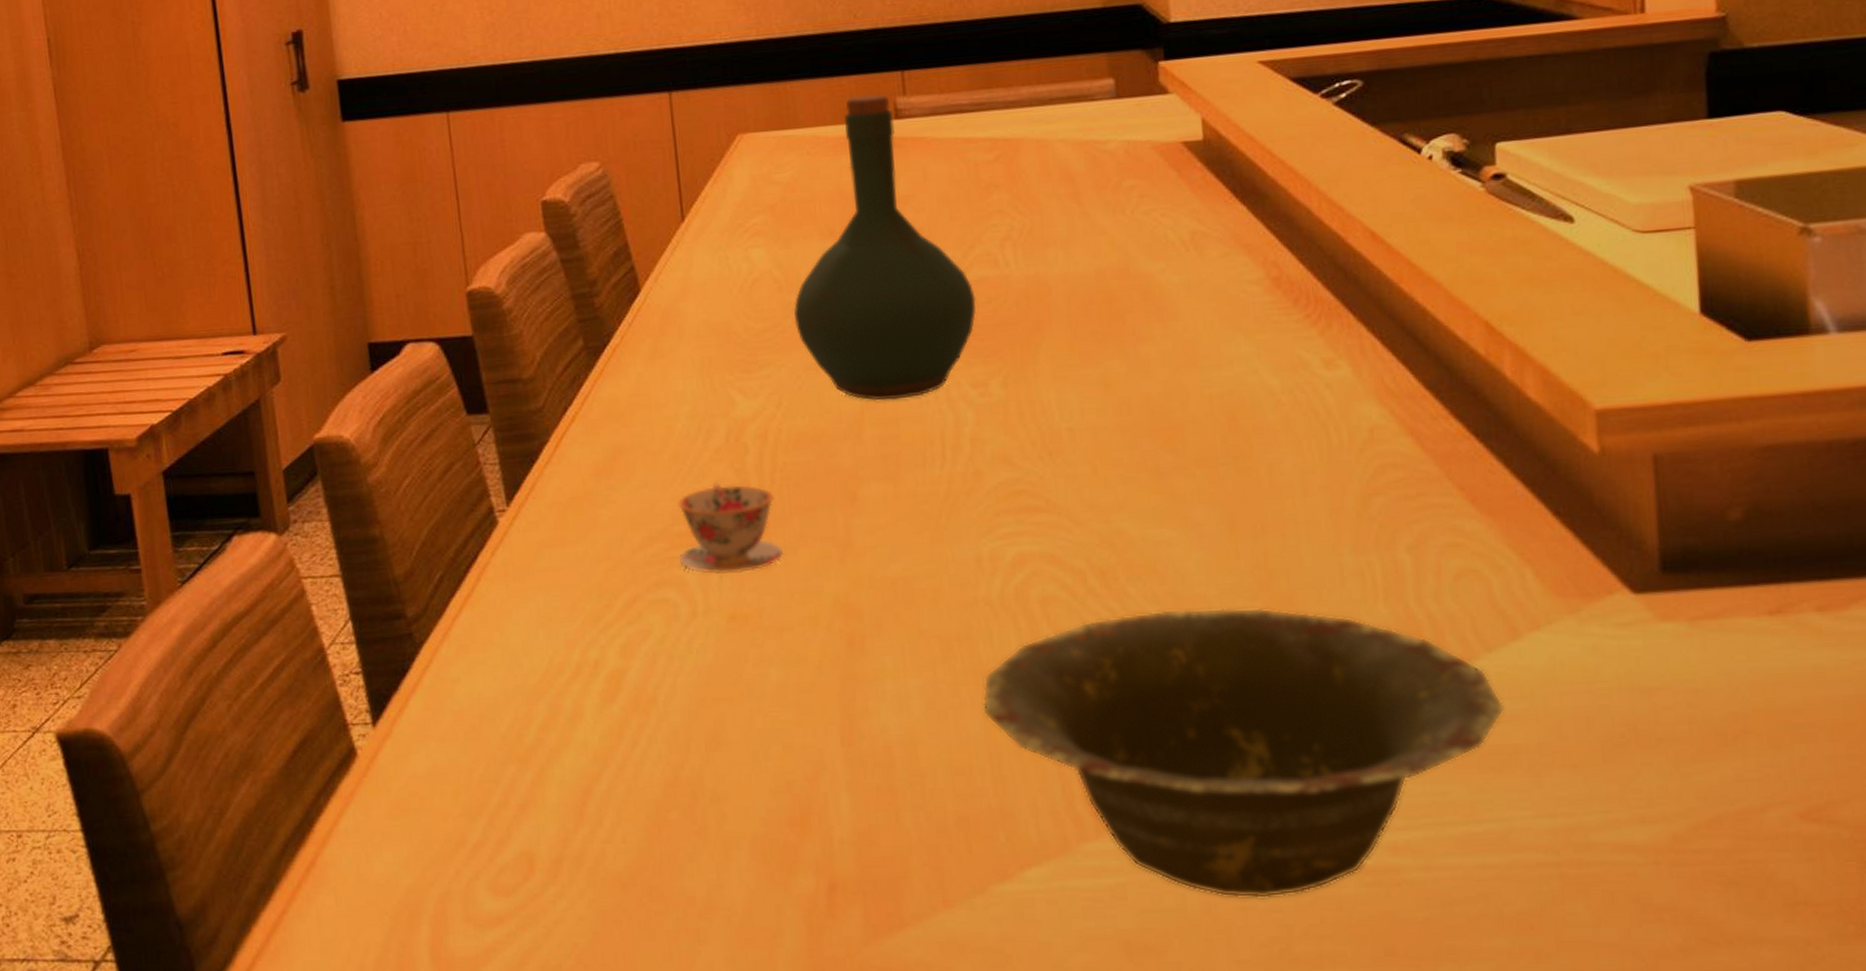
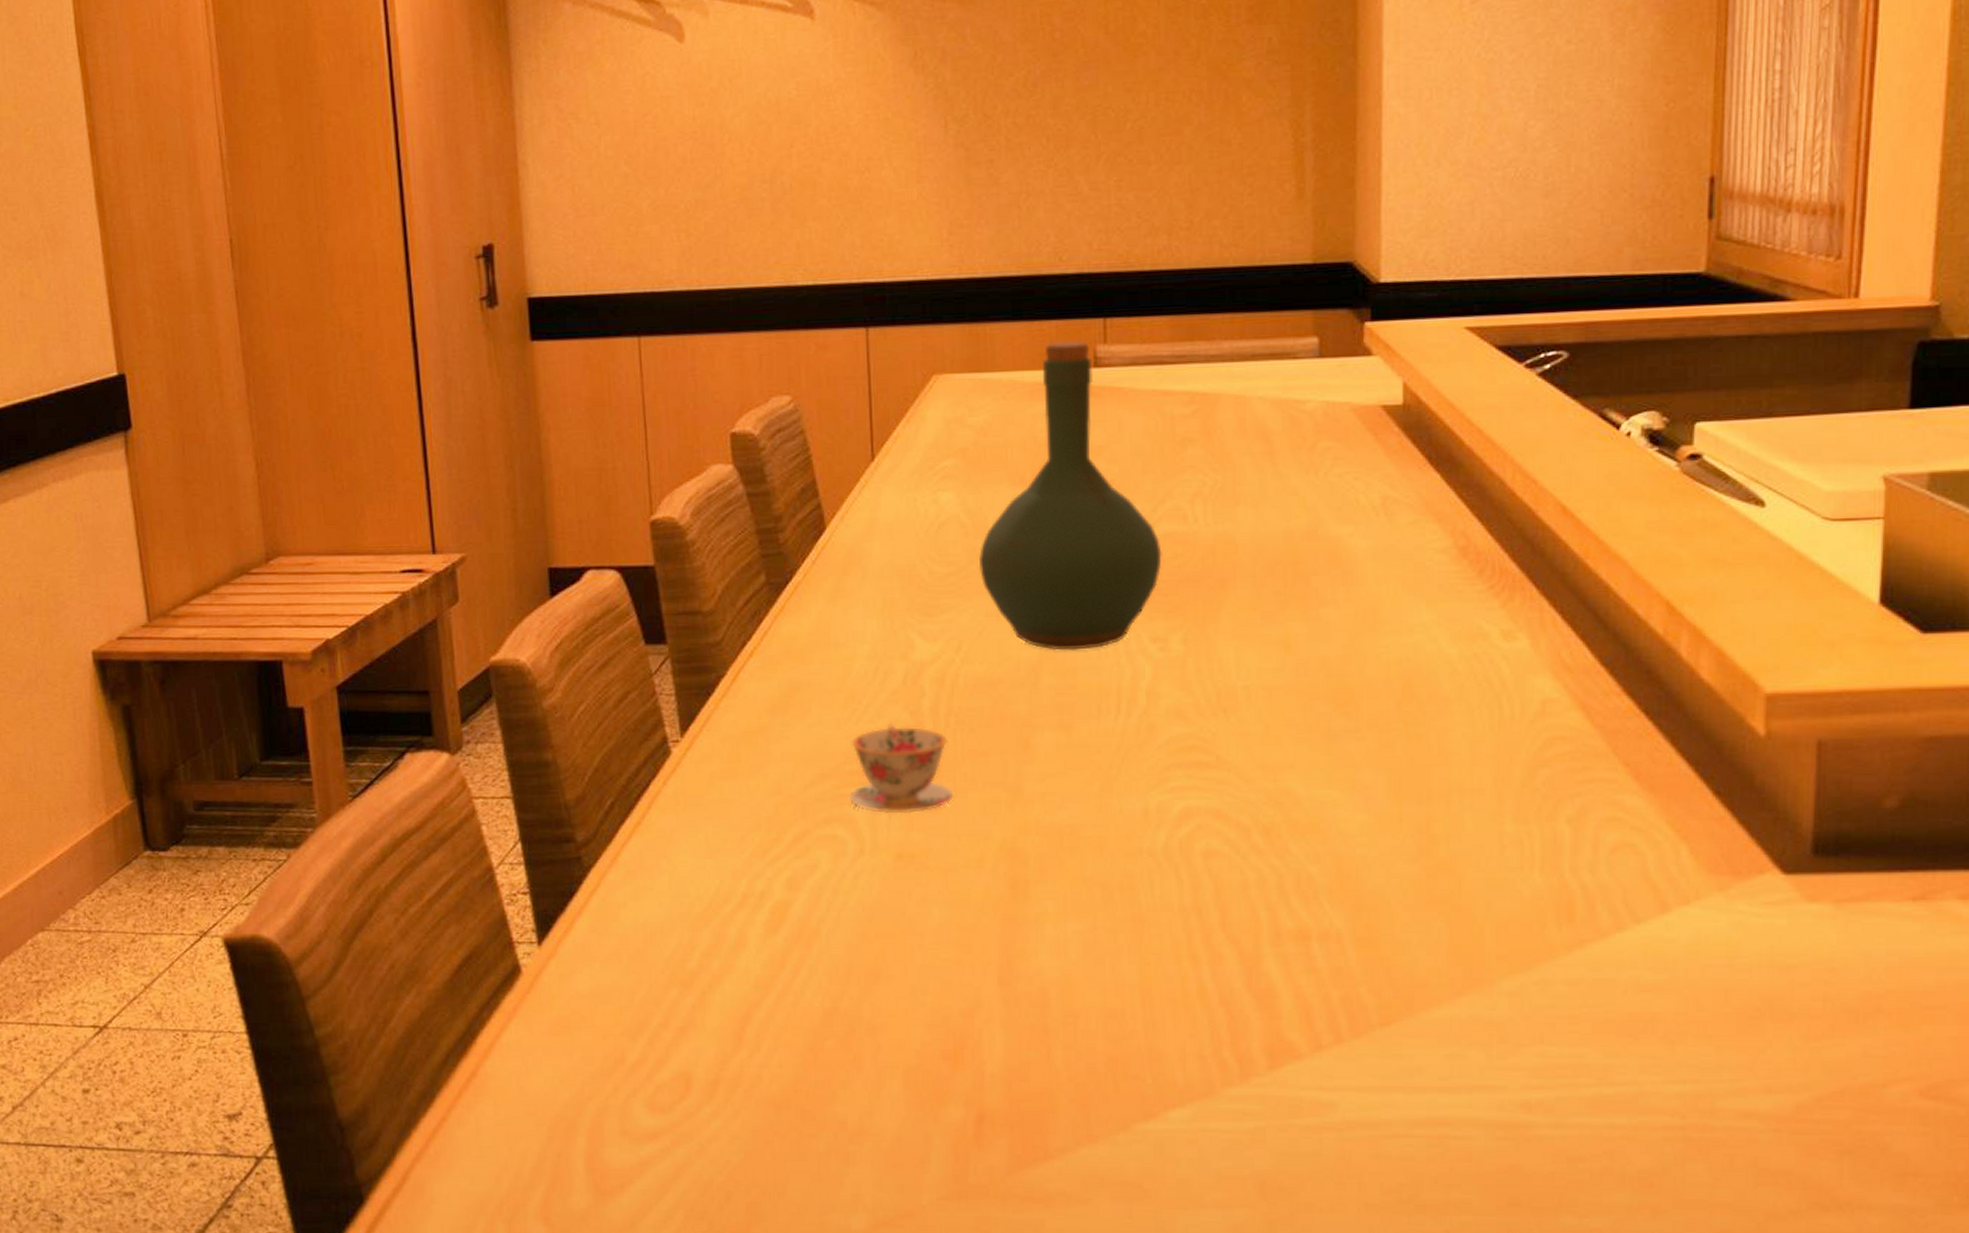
dish: present [981,607,1505,899] -> none [1138,867,1647,1148]

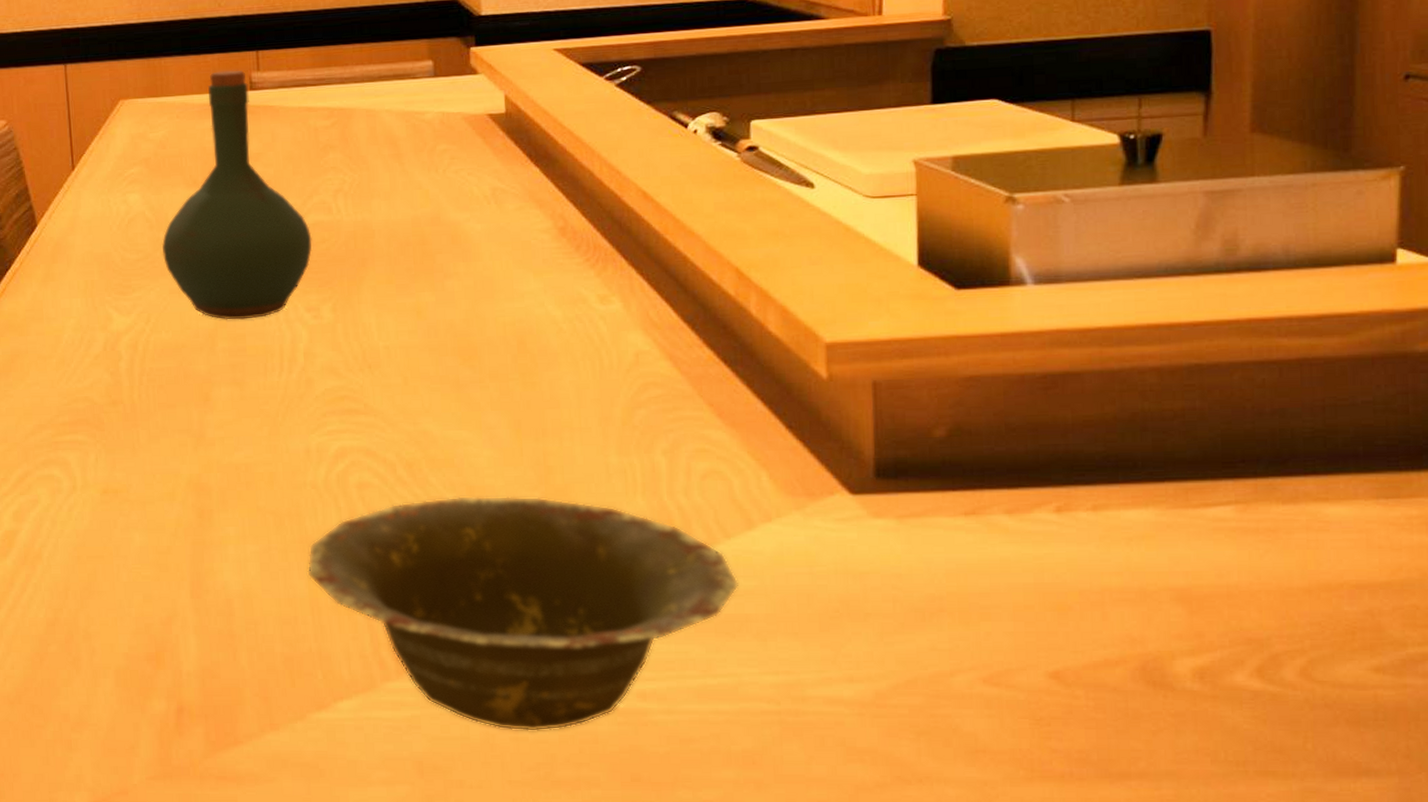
teacup: present [849,723,954,814] -> none [62,383,149,457]
dish: none [1138,867,1647,1148] -> present [306,495,740,732]

